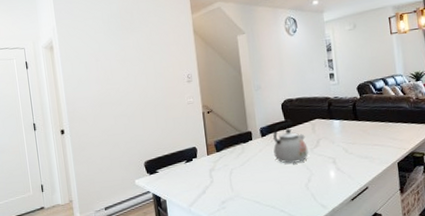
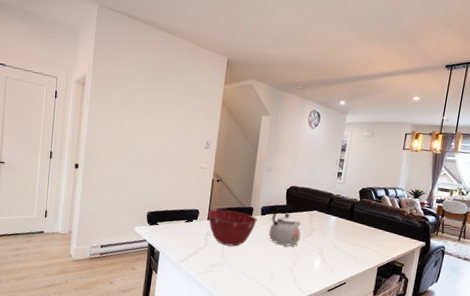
mixing bowl: none [206,139,259,178] -> present [208,209,257,247]

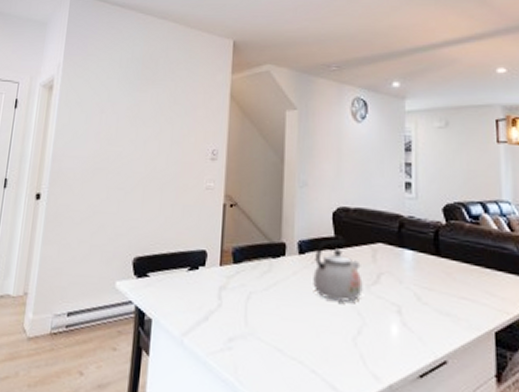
mixing bowl: present [208,209,257,247] -> none [220,248,293,306]

